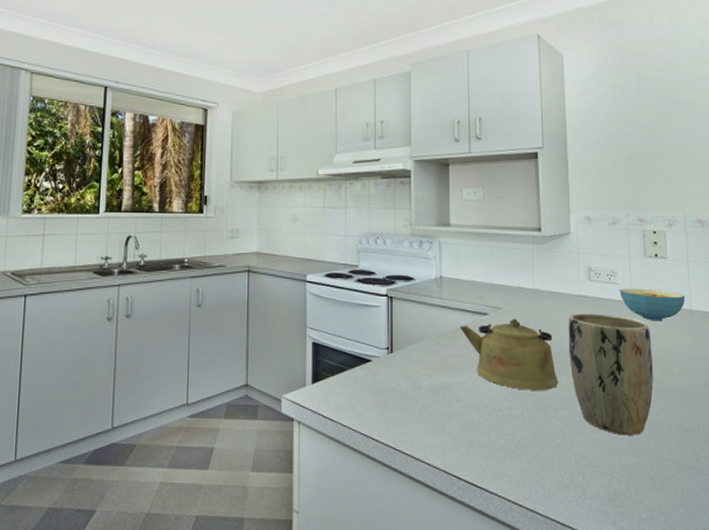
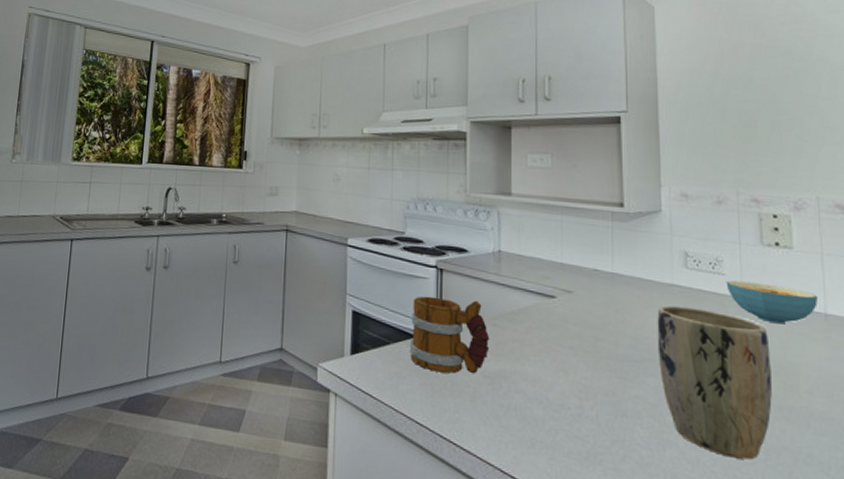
mug: none [364,323,434,391] -> present [409,296,490,374]
kettle: present [459,318,559,390] -> none [520,304,644,392]

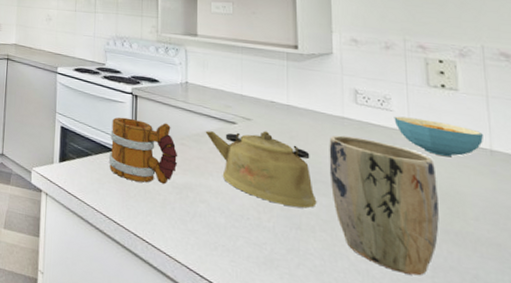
kettle: none [520,304,644,392] -> present [205,131,317,208]

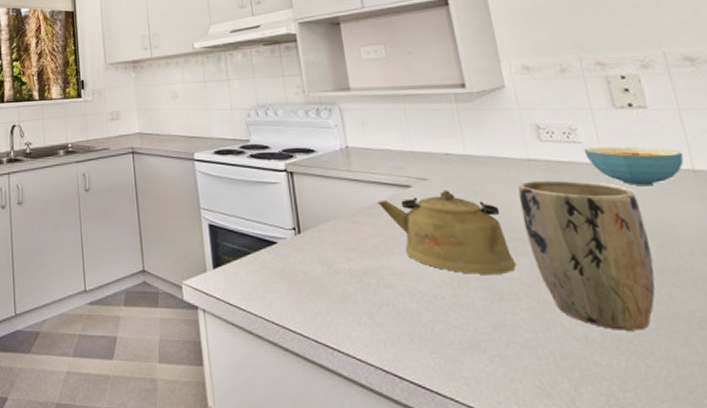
mug: present [108,117,178,185] -> none [268,199,352,276]

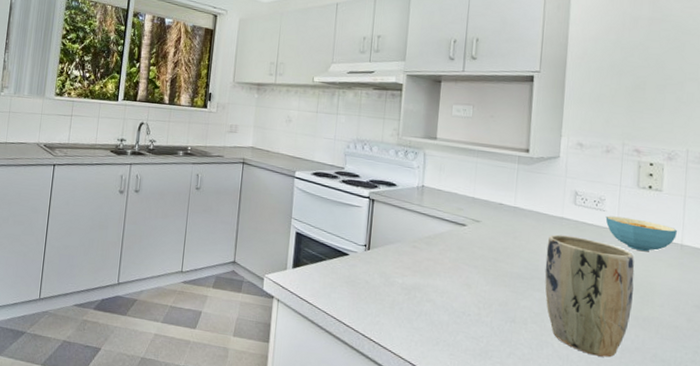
kettle: present [377,190,517,274] -> none [436,232,531,303]

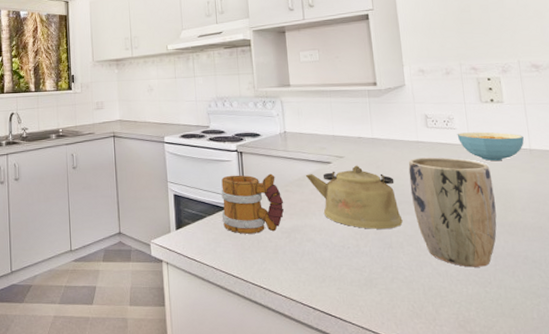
mug: none [341,221,410,286] -> present [221,173,284,234]
kettle: none [436,232,531,303] -> present [305,165,403,229]

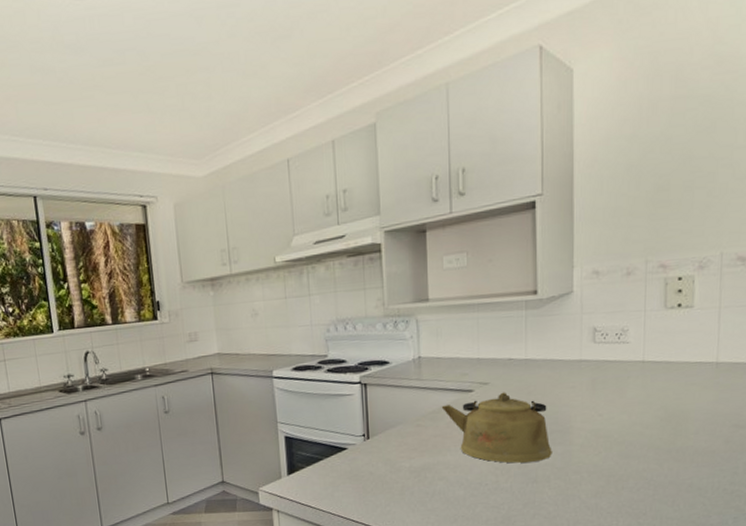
mug: present [221,173,284,234] -> none [340,407,414,476]
plant pot: present [408,157,497,267] -> none [565,377,665,499]
cereal bowl: present [457,132,524,162] -> none [630,344,711,379]

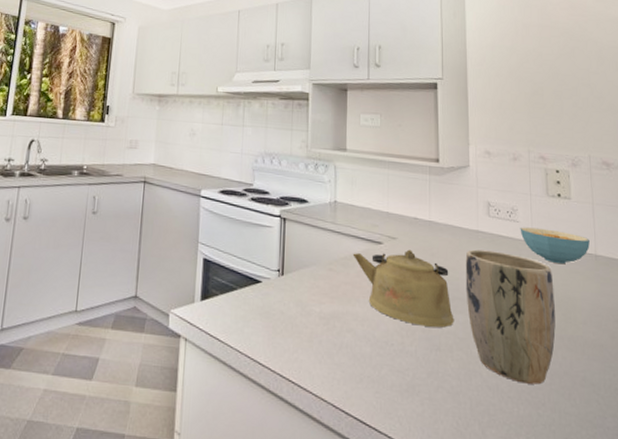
plant pot: none [565,377,665,499] -> present [465,249,556,385]
cereal bowl: none [630,344,711,379] -> present [520,227,590,265]

